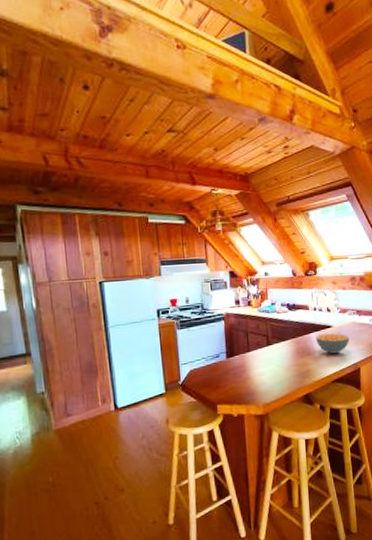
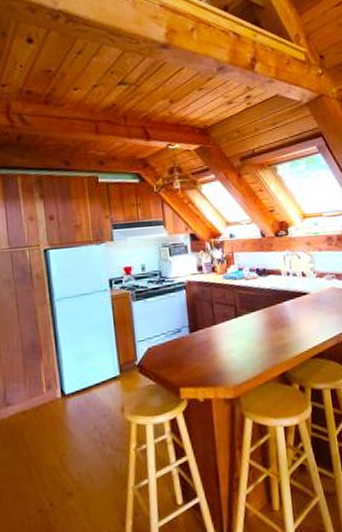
cereal bowl: present [315,333,350,354] -> none [290,301,330,326]

